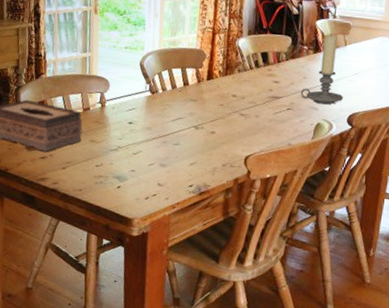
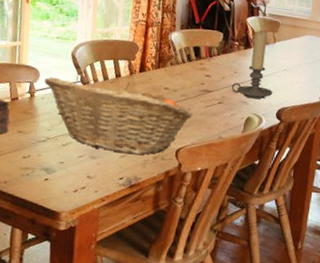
fruit basket: none [114,86,262,163] -> present [44,77,193,155]

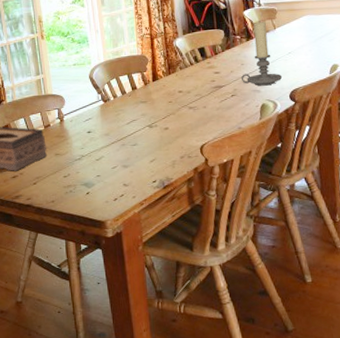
fruit basket: present [44,77,193,155] -> none [69,92,210,158]

